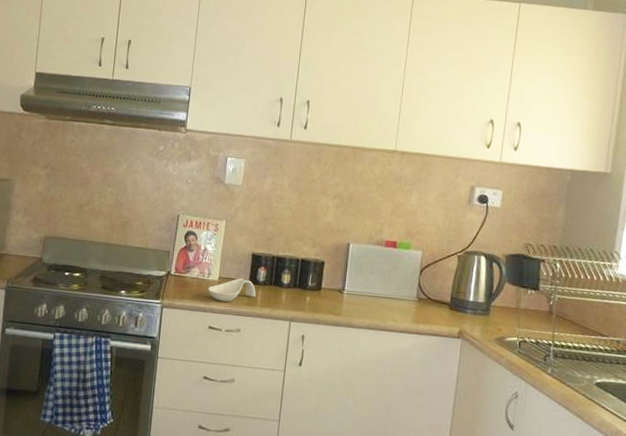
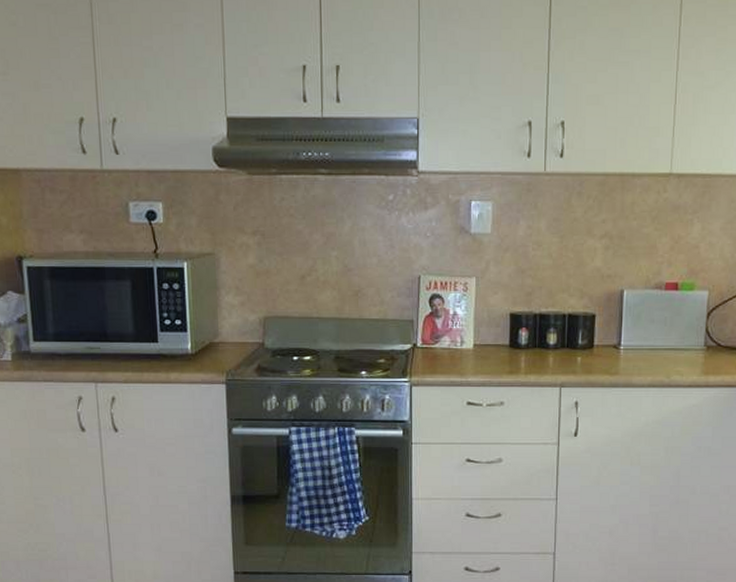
spoon rest: present [207,278,256,302] -> none [462,343,518,372]

